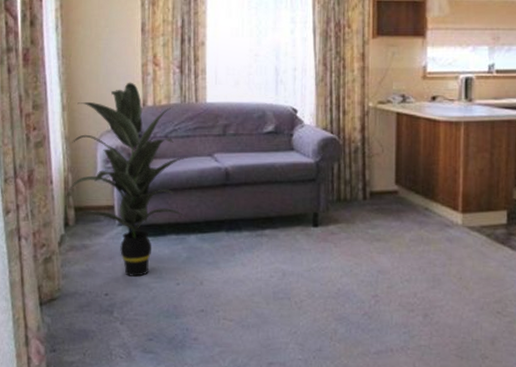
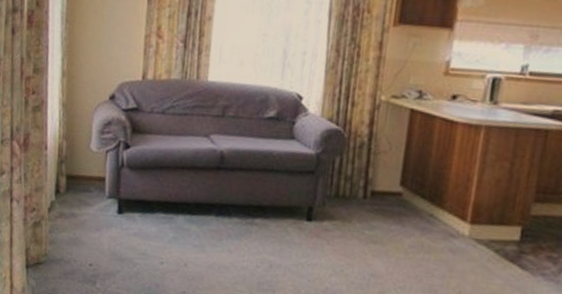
indoor plant: present [68,82,188,277] -> none [61,53,184,251]

